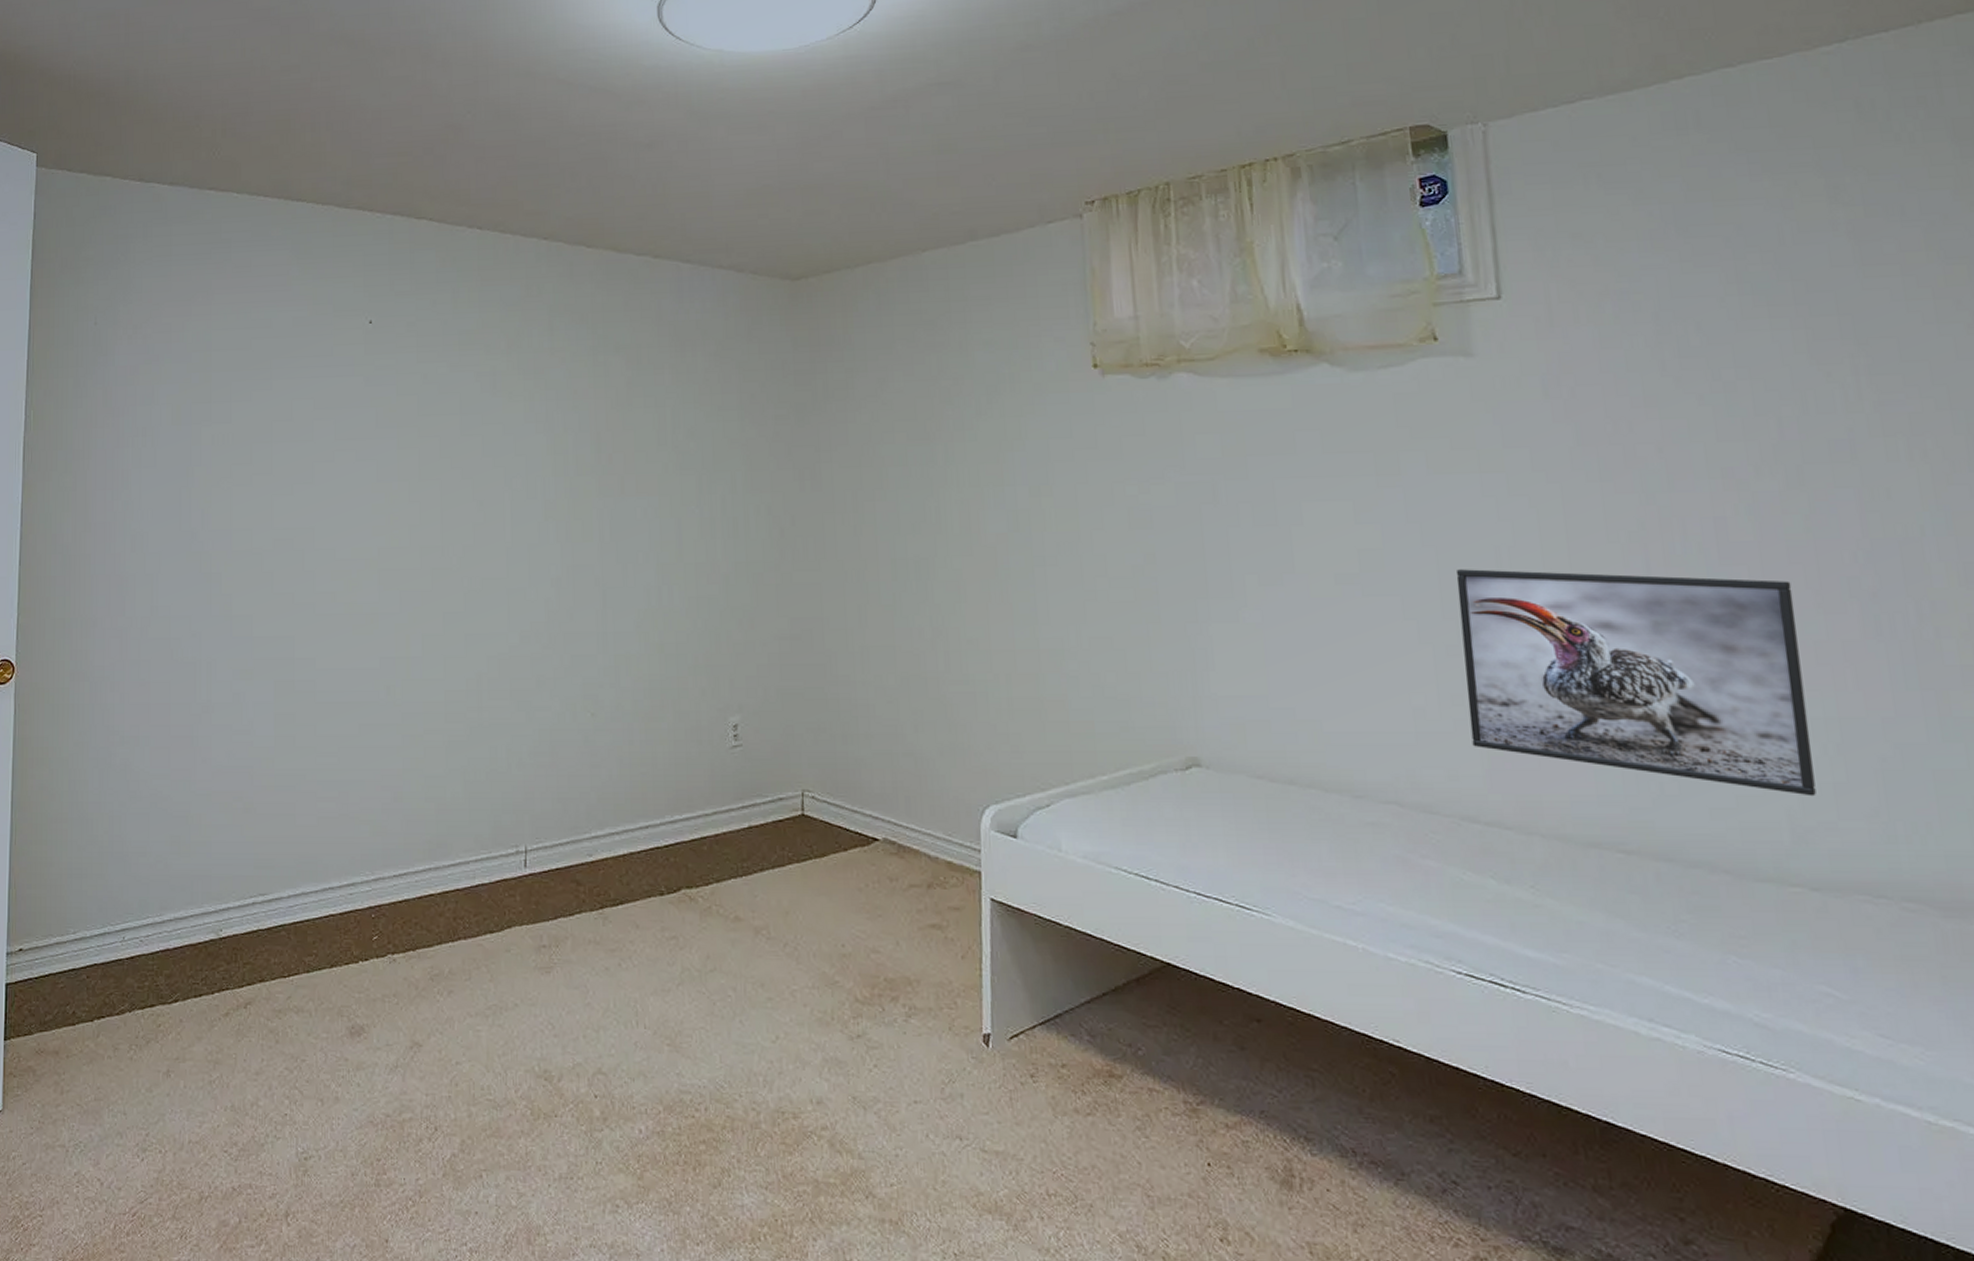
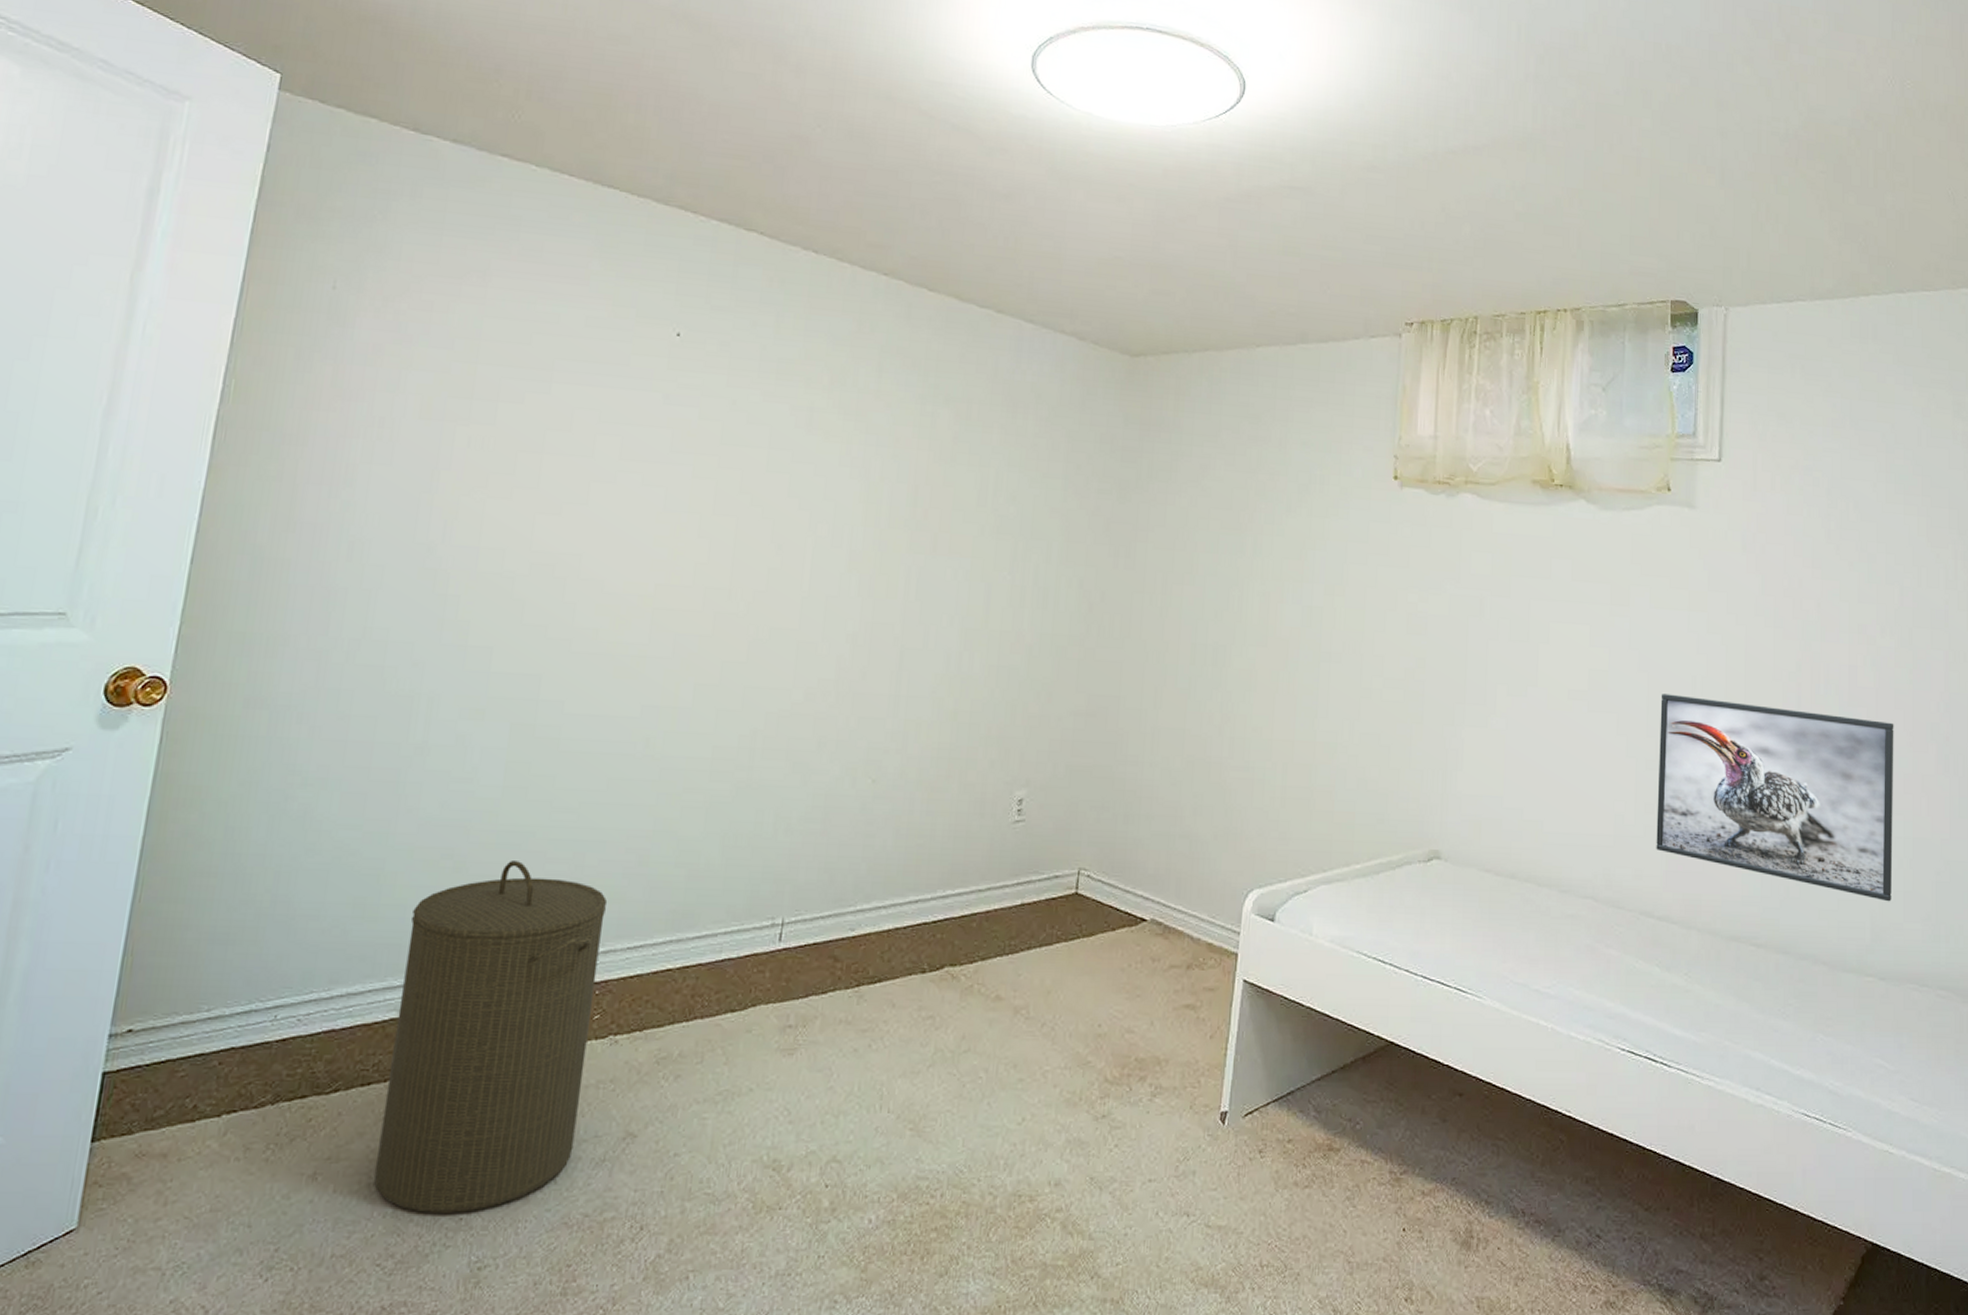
laundry hamper: none [213,801,372,1110] -> present [374,861,608,1215]

